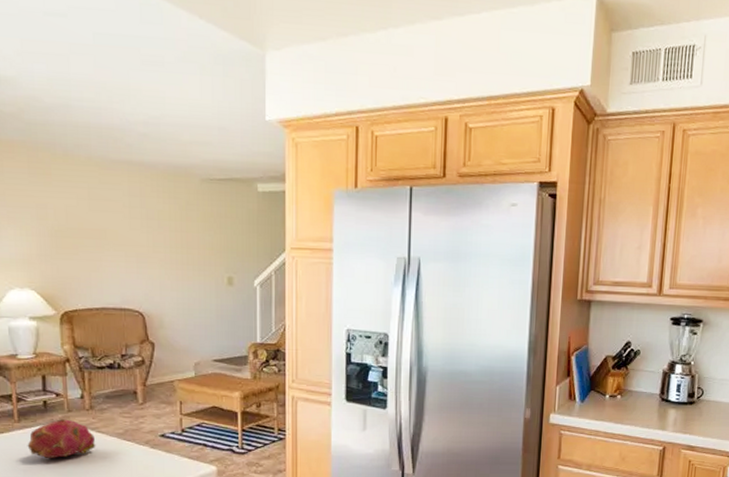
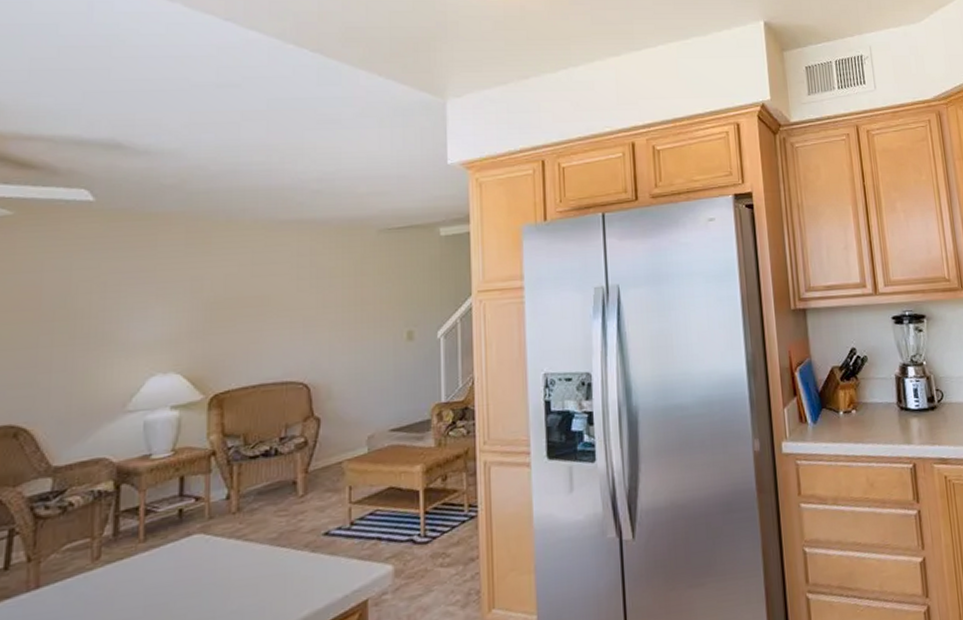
fruit: present [27,419,96,459] -> none [152,529,242,587]

